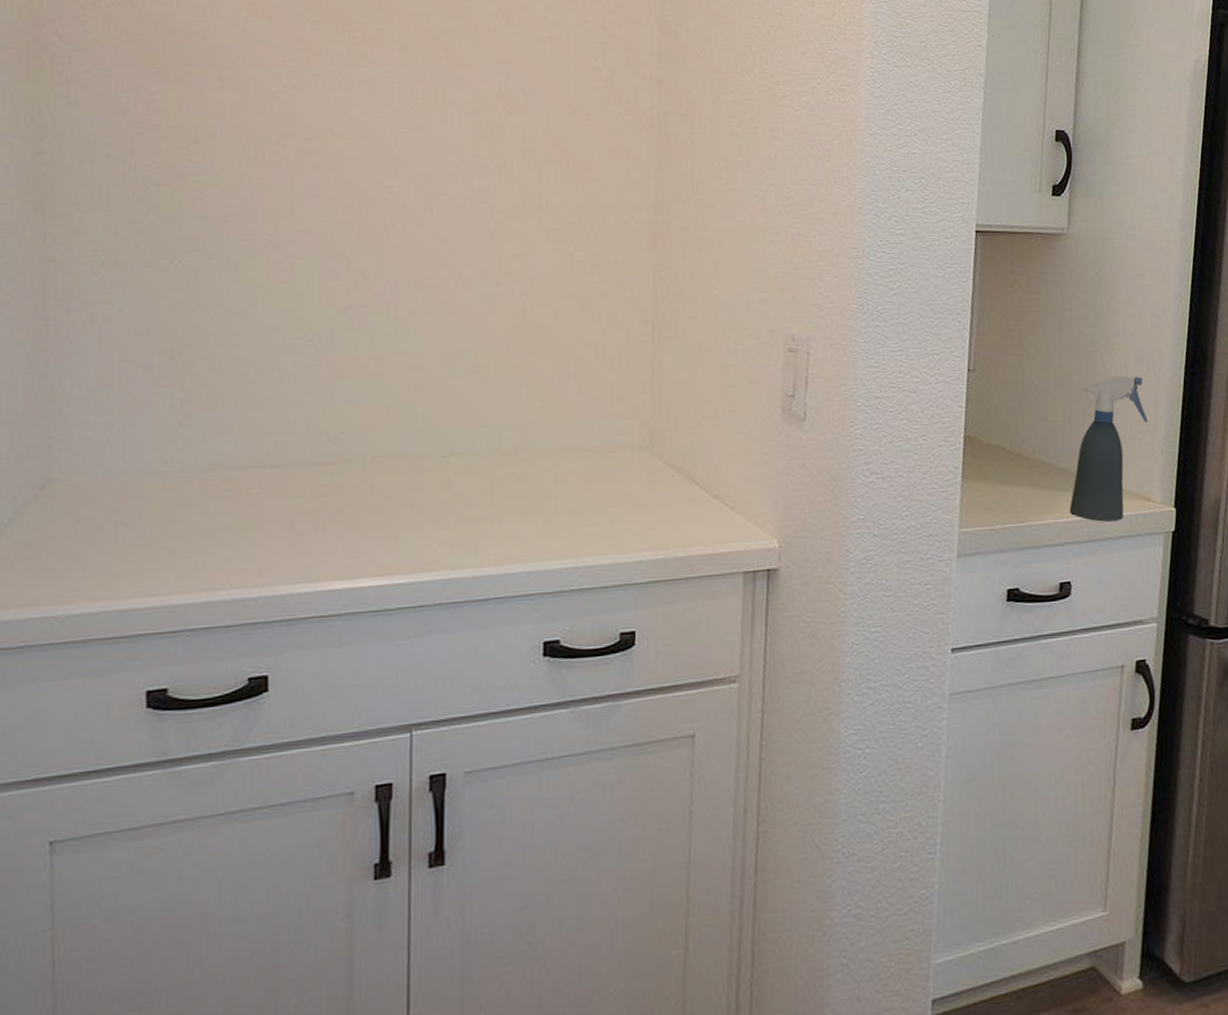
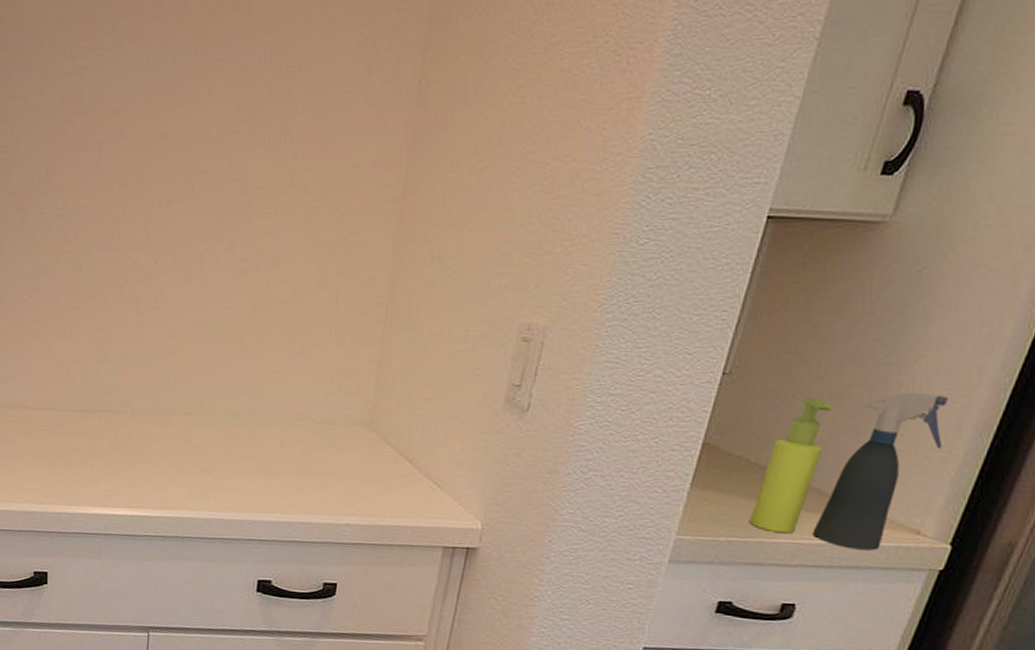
soap dispenser: none [1016,386,1062,515] -> present [749,397,833,534]

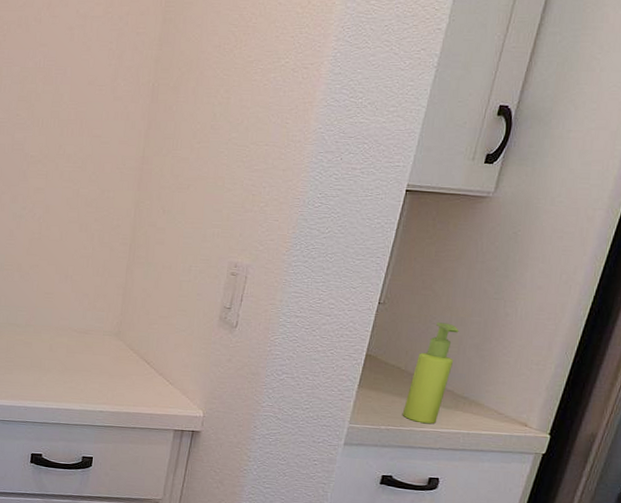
spray bottle: present [812,392,949,551] -> none [449,320,542,438]

